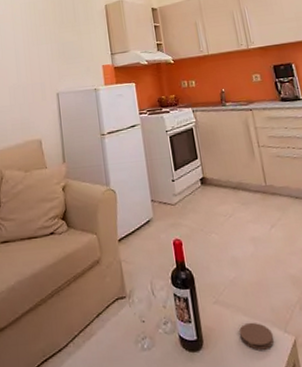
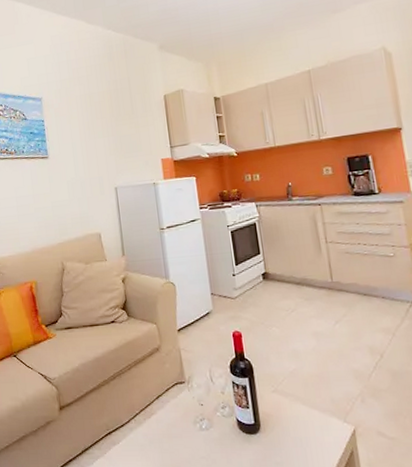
coaster: present [239,322,275,350] -> none [298,411,333,437]

